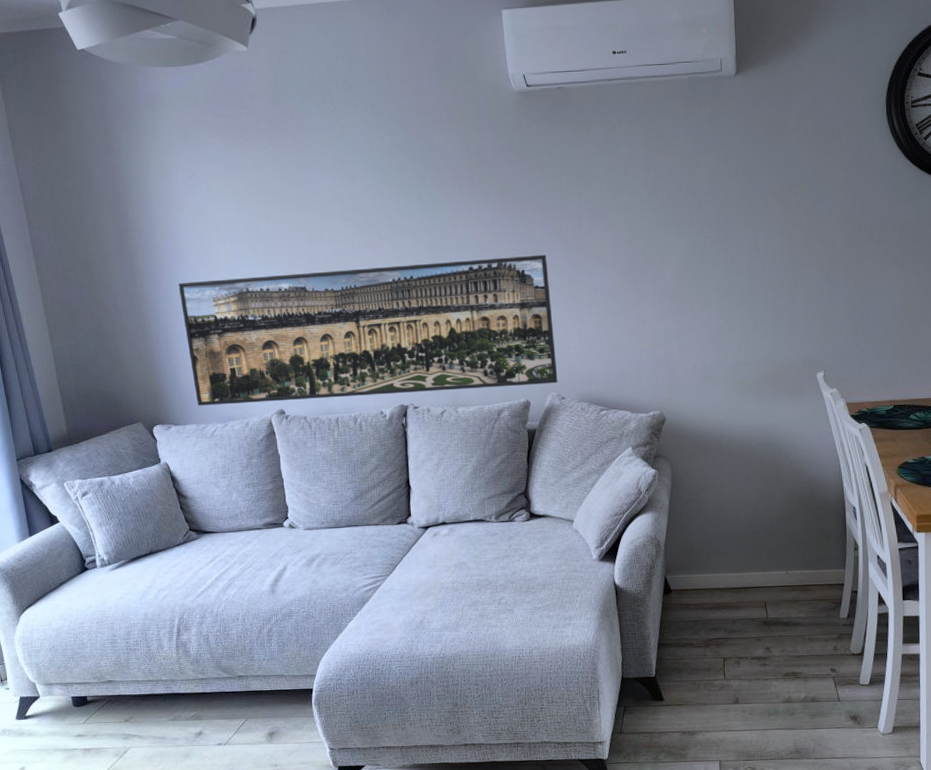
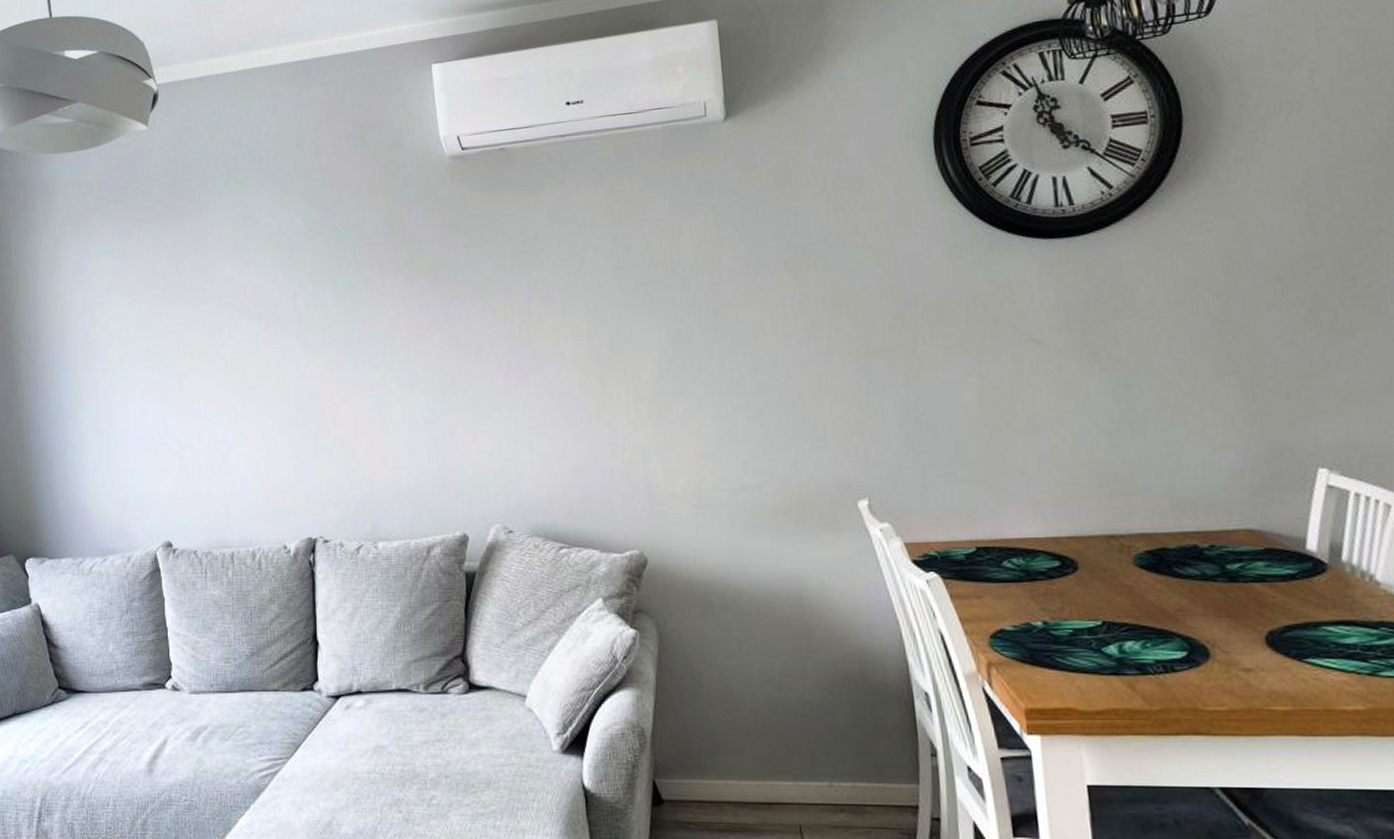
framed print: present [178,254,558,406] -> none [61,349,504,536]

